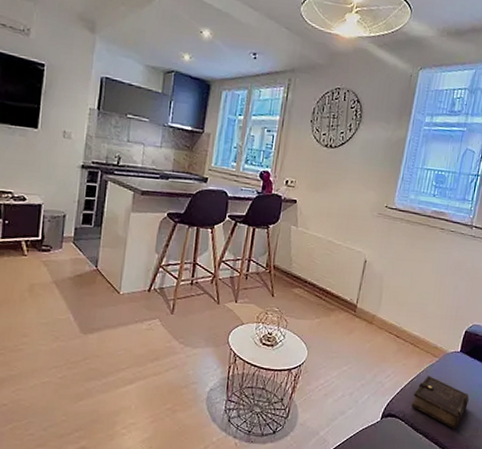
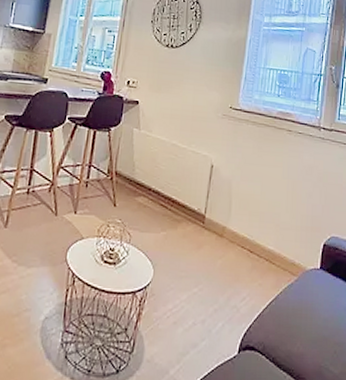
book: present [411,376,469,429] -> none [271,298,335,364]

